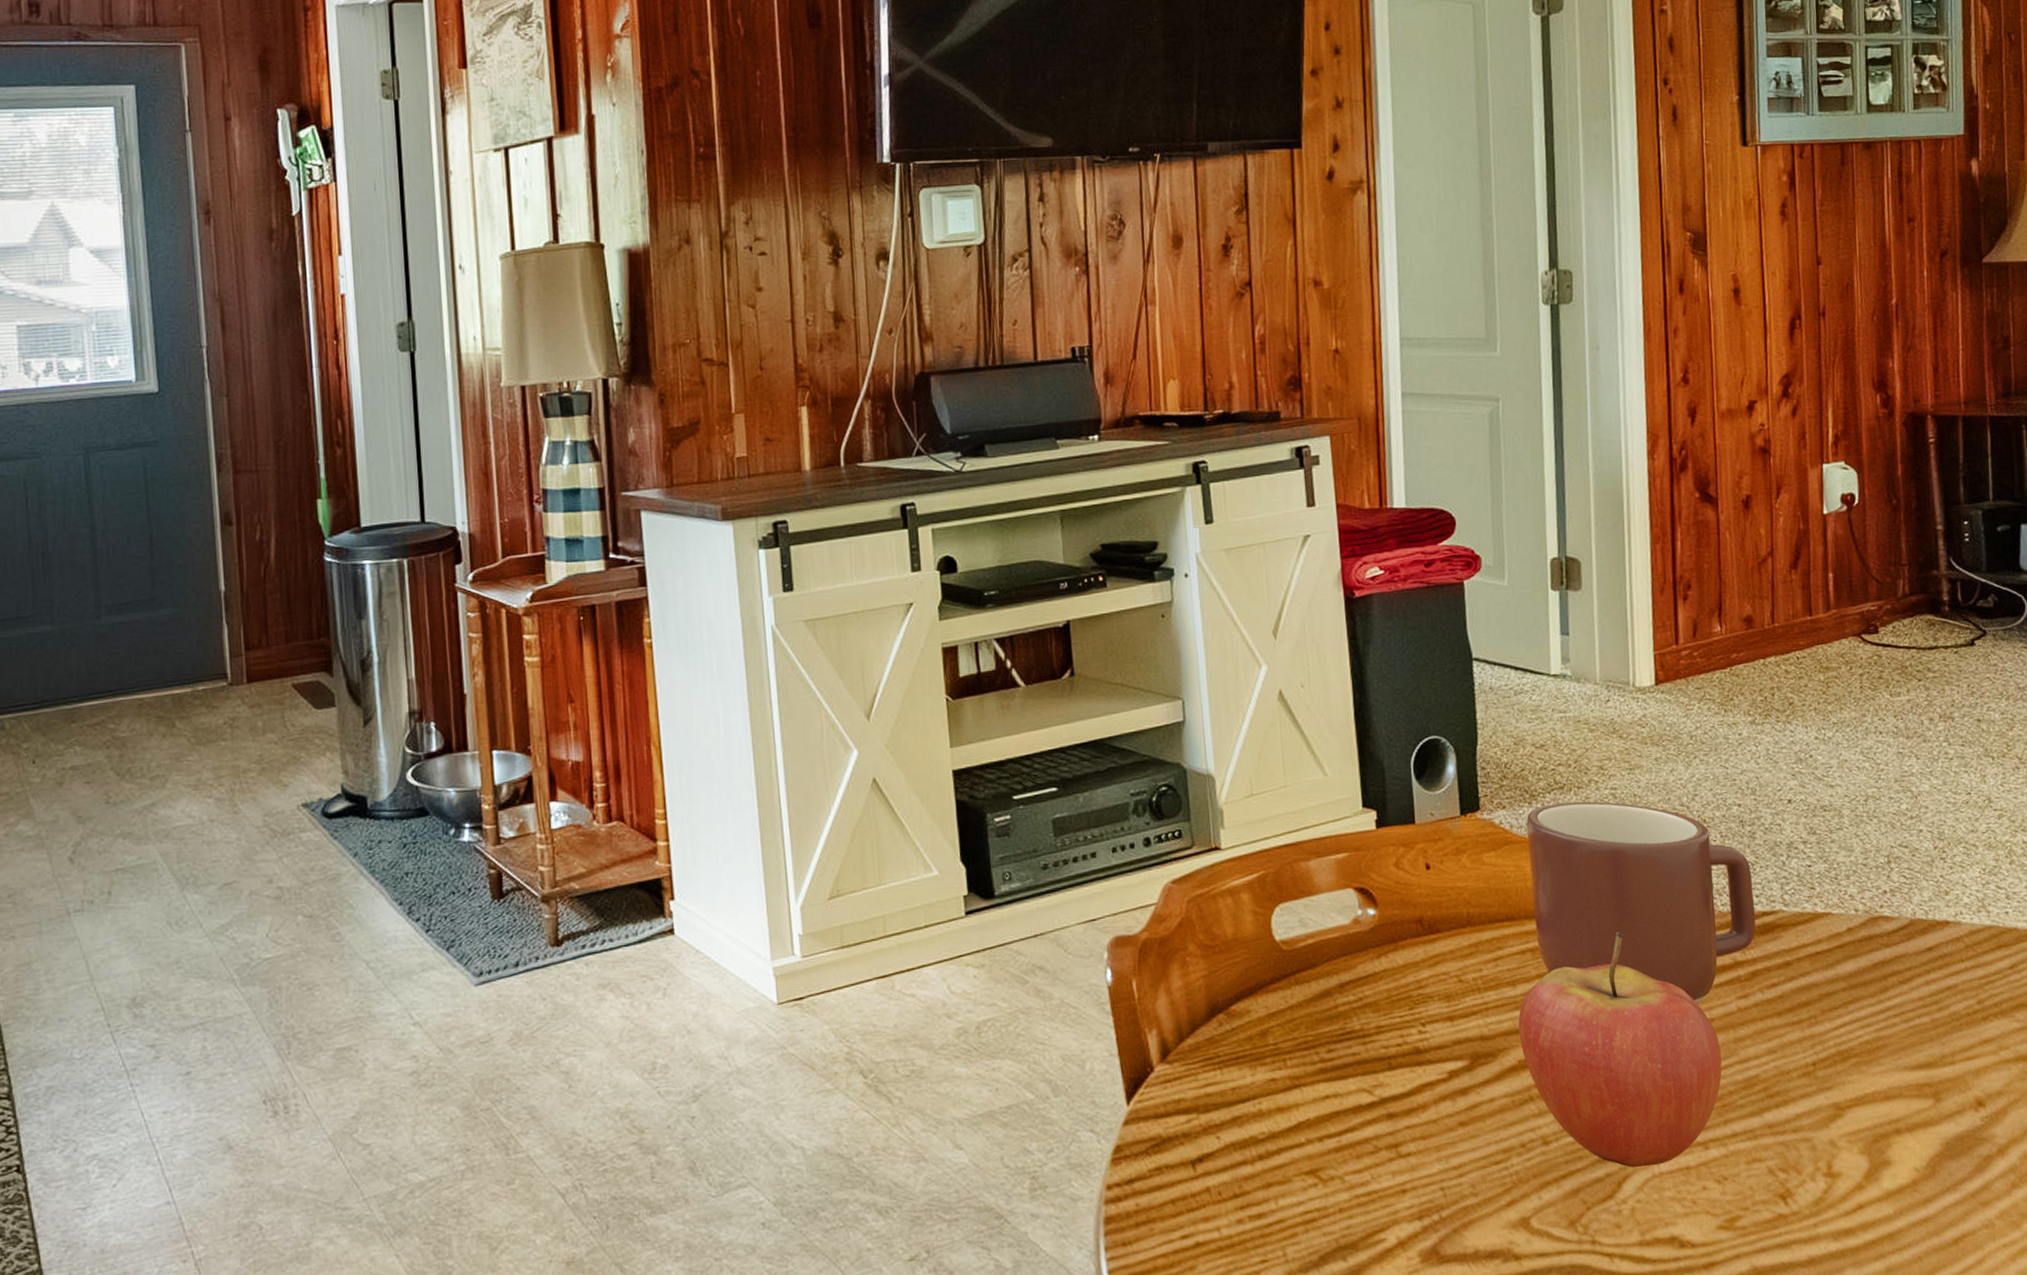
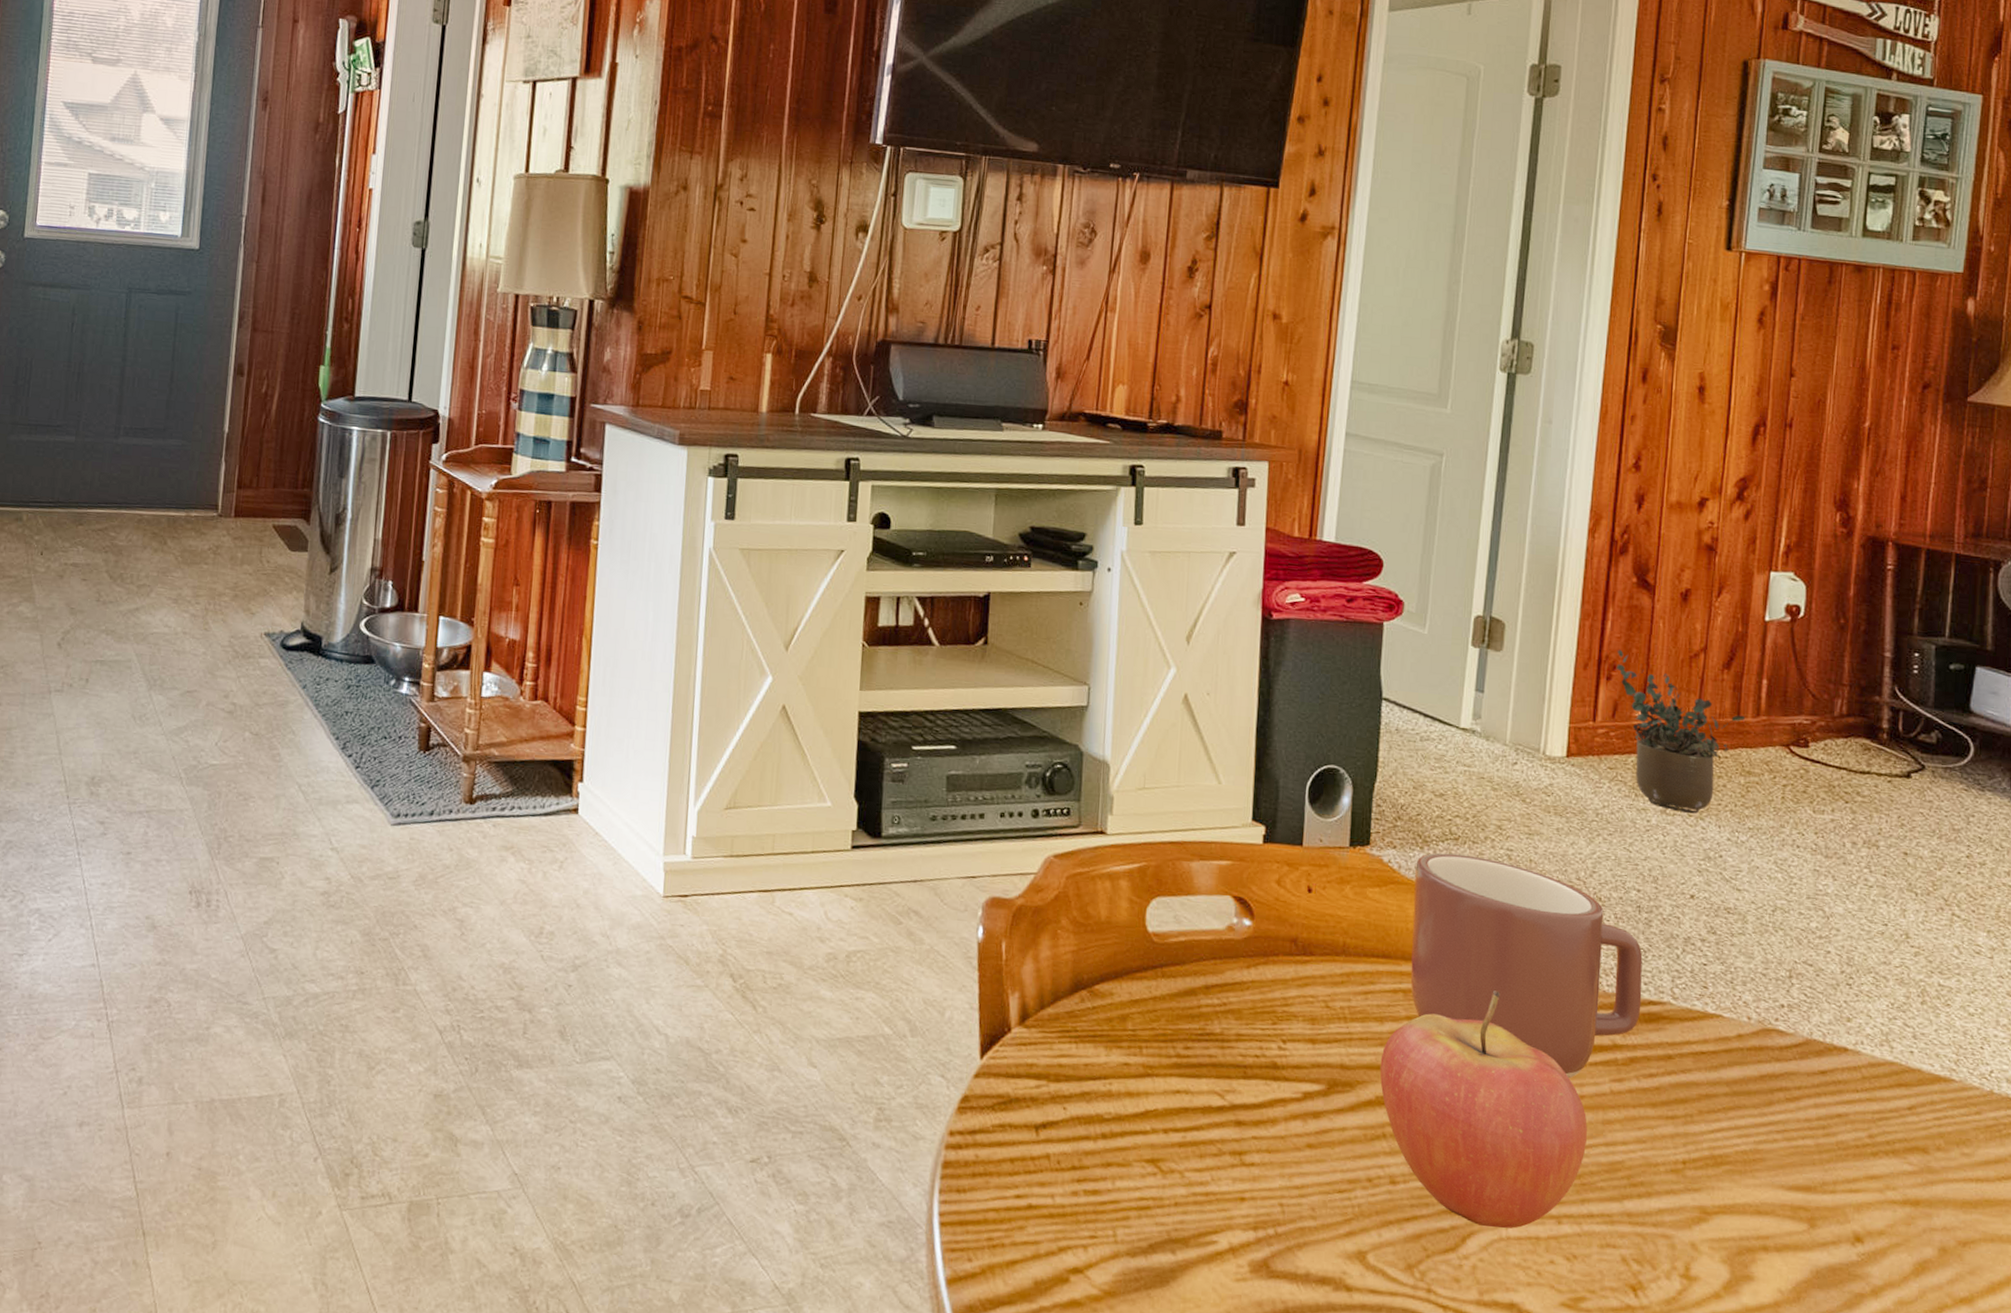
potted plant: none [1689,567,1818,720] -> present [1616,649,1746,814]

